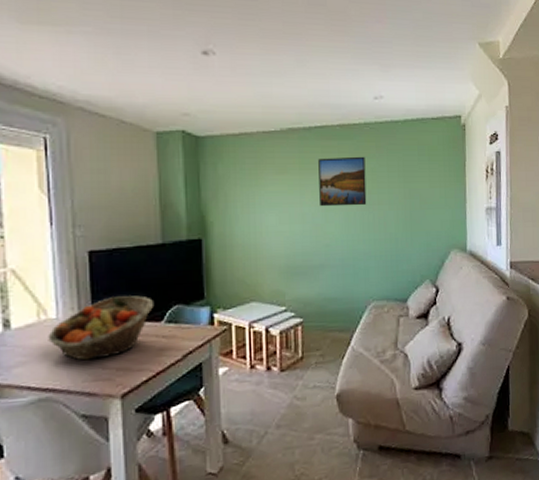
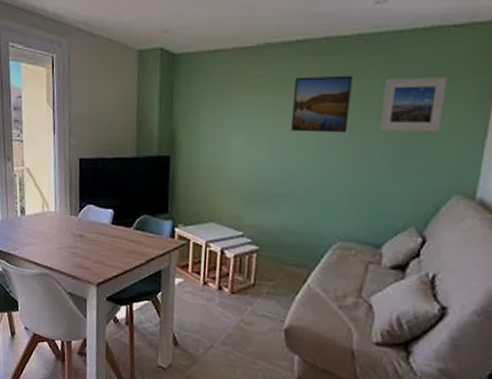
fruit basket: present [48,295,155,361] -> none [48,200,127,251]
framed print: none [391,156,436,201] -> present [380,76,448,132]

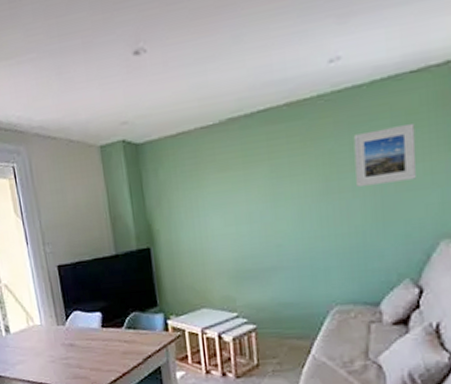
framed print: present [291,75,353,134] -> none [263,137,324,203]

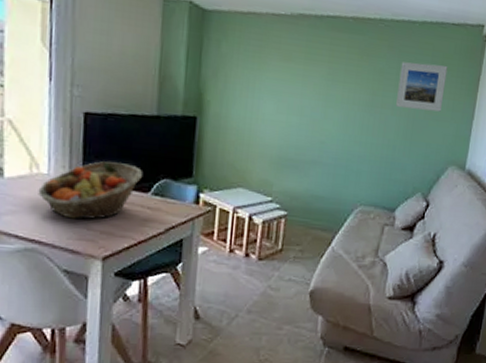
fruit basket: none [36,304,115,361] -> present [38,161,143,220]

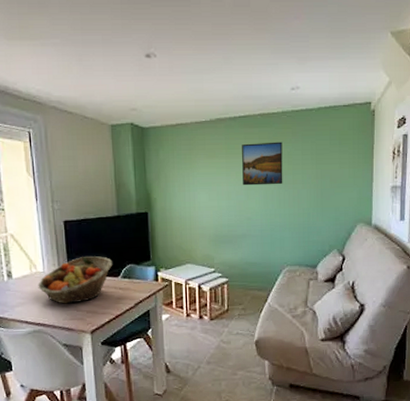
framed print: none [320,50,375,107] -> present [242,141,283,186]
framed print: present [396,62,448,112] -> none [305,140,345,181]

